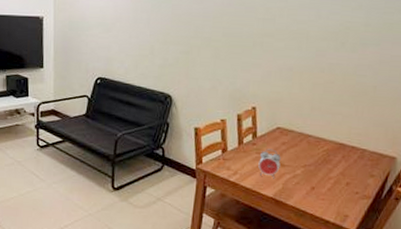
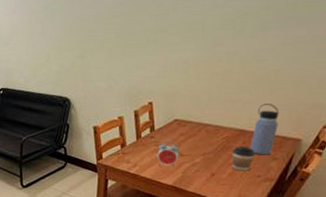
coffee cup: none [331,160,355,187] -> present [231,146,256,171]
water bottle: none [348,118,377,172] -> present [249,103,280,155]

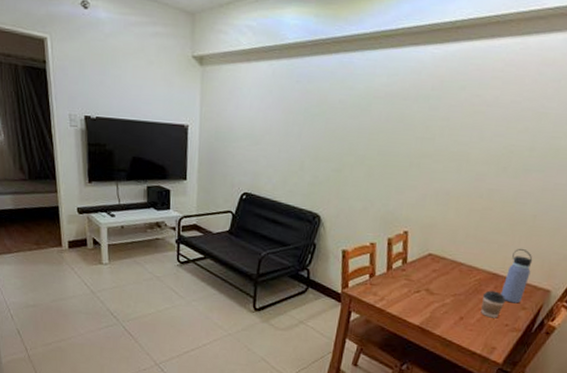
alarm clock: present [157,140,179,169] -> none [406,275,431,307]

